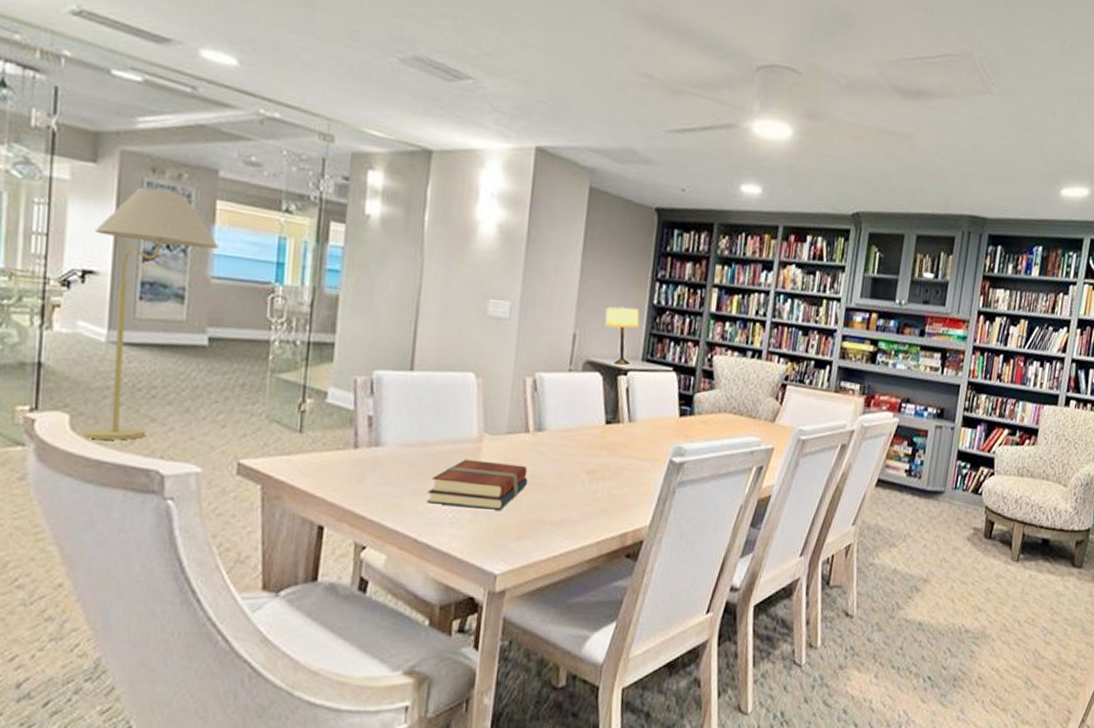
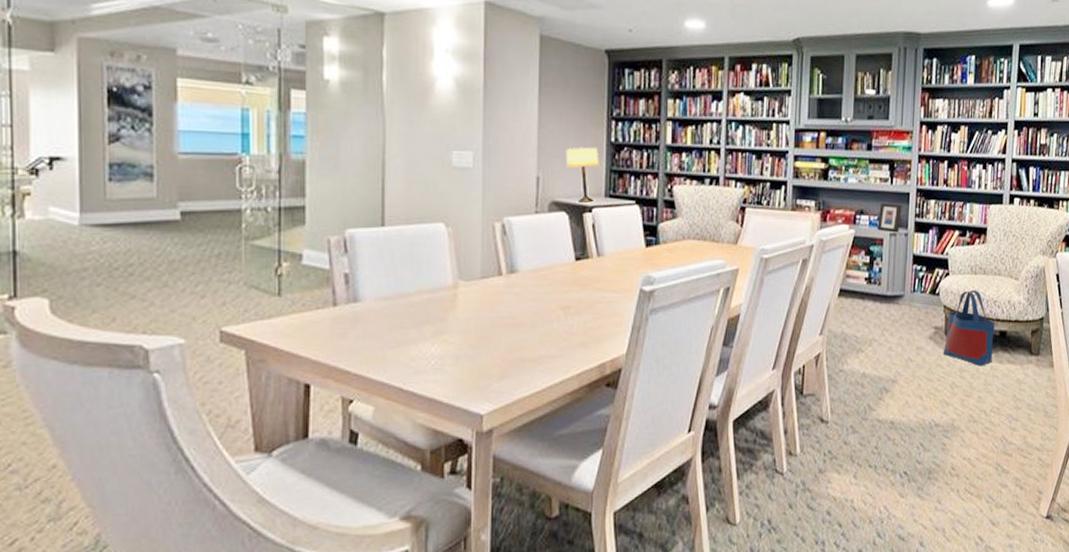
floor lamp: present [82,187,219,441] -> none [58,71,183,322]
books: present [427,459,528,510] -> none [409,306,505,353]
picture frame: none [922,392,951,426] -> present [877,202,902,233]
tote bag: none [979,492,1038,574] -> present [942,290,995,366]

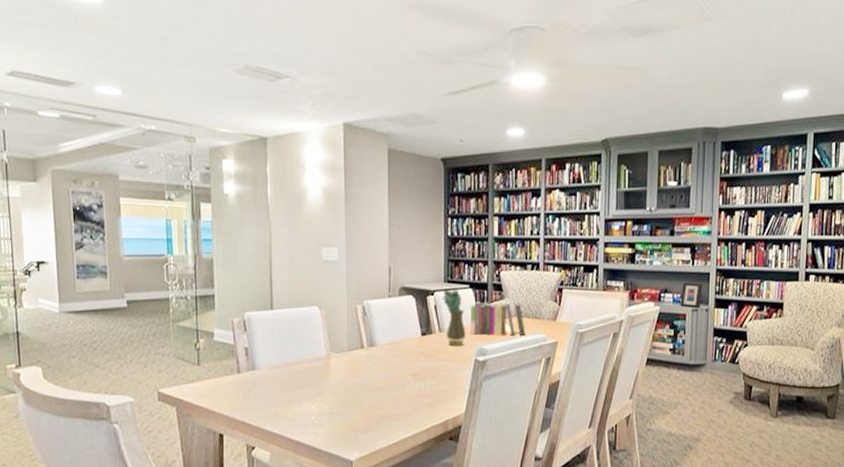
table lamp: present [566,148,599,203] -> none [412,242,439,287]
vase: none [602,203,630,274] -> present [442,287,466,347]
books: none [634,219,701,263] -> present [470,300,525,337]
tote bag: present [942,290,995,366] -> none [742,359,792,428]

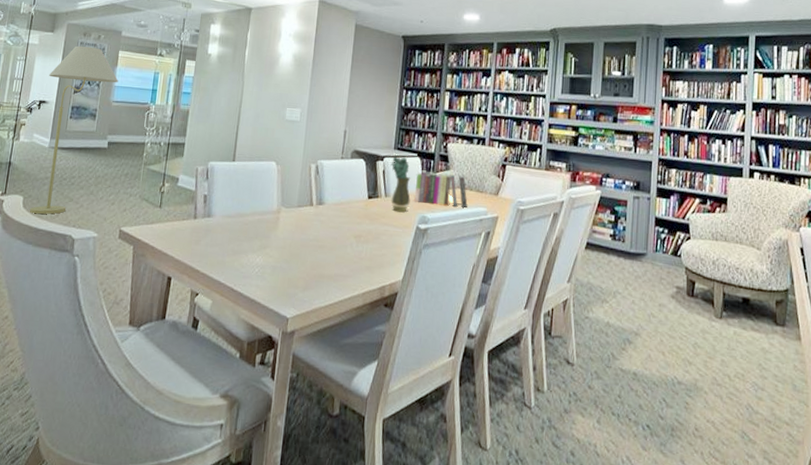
floor lamp: none [41,195,126,385] -> present [29,45,118,215]
picture frame: present [680,282,703,309] -> none [622,168,645,196]

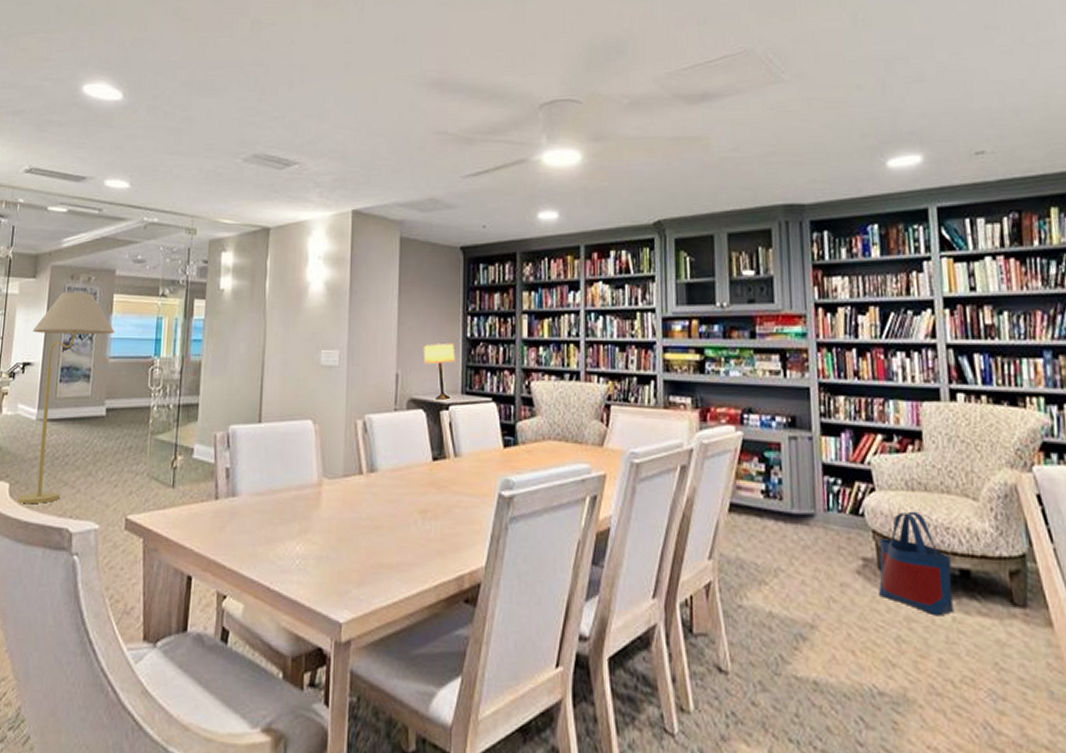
table lamp: none [367,109,392,153] -> present [424,344,456,400]
vase: present [390,154,411,213] -> none [458,400,488,476]
books: present [414,169,468,208] -> none [492,417,563,466]
tote bag: none [684,255,737,330] -> present [878,511,955,616]

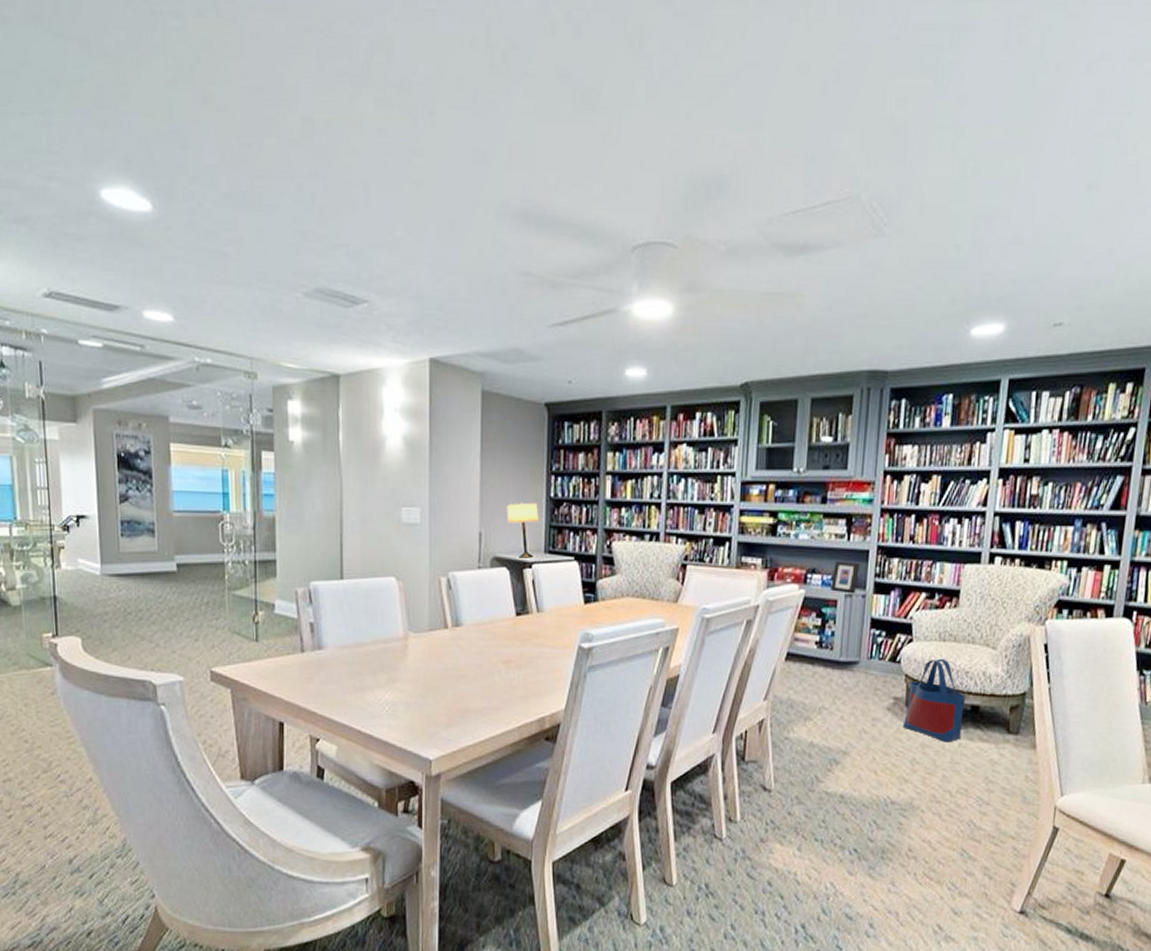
floor lamp: present [17,292,115,504] -> none [81,439,176,658]
picture frame: none [771,399,802,436] -> present [830,560,860,594]

